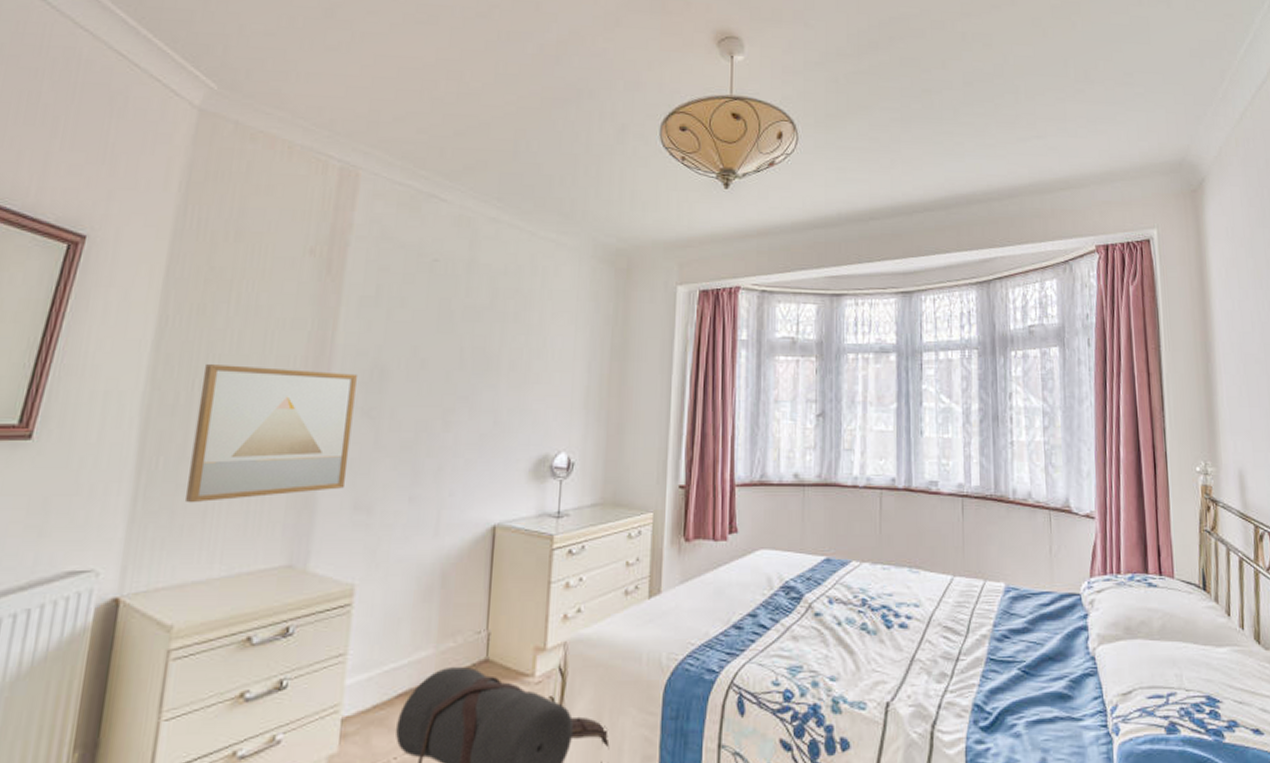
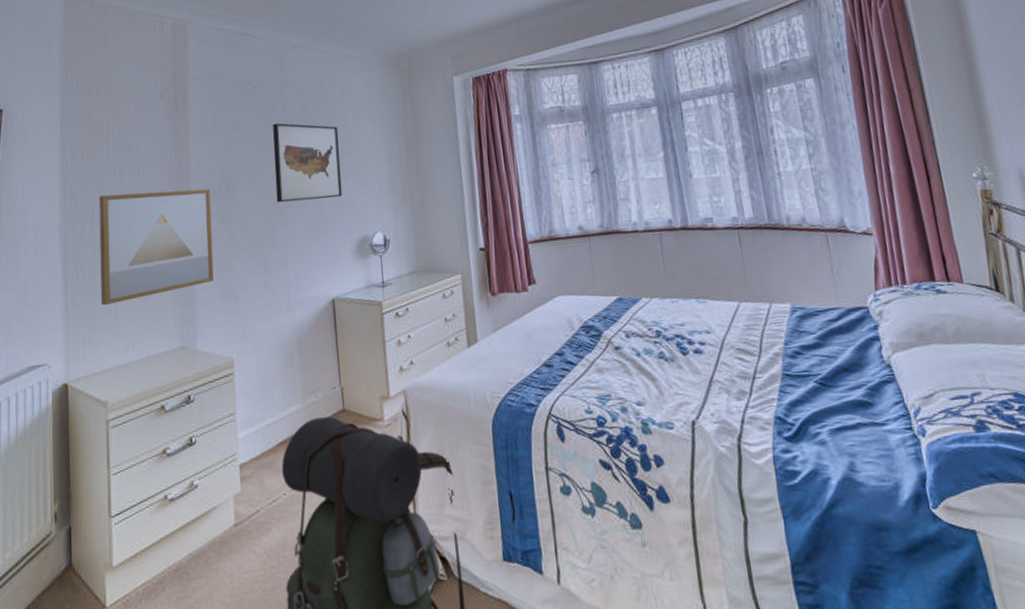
wall art: none [441,307,532,406] -> present [273,123,342,203]

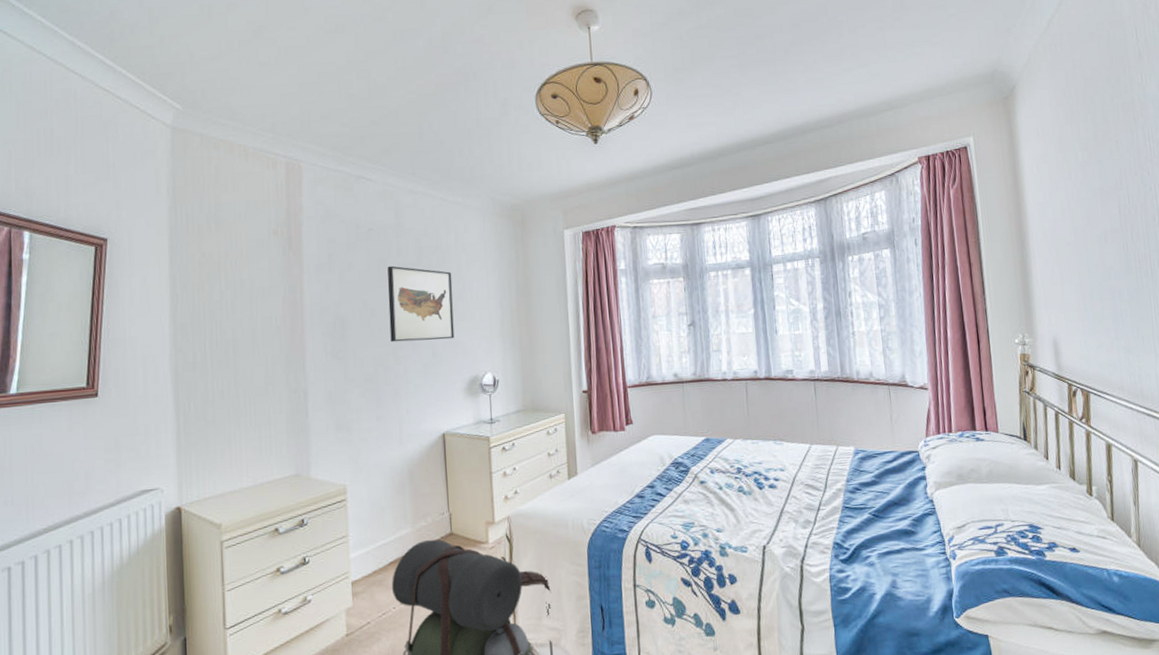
wall art: present [99,188,214,306] -> none [211,326,328,435]

